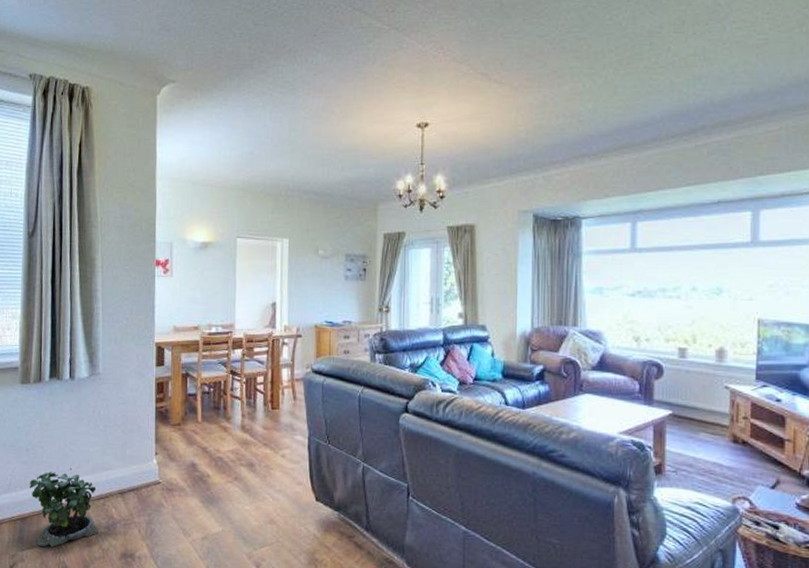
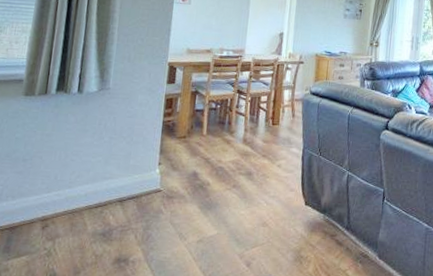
potted plant: present [30,467,99,547] -> none [23,177,95,255]

